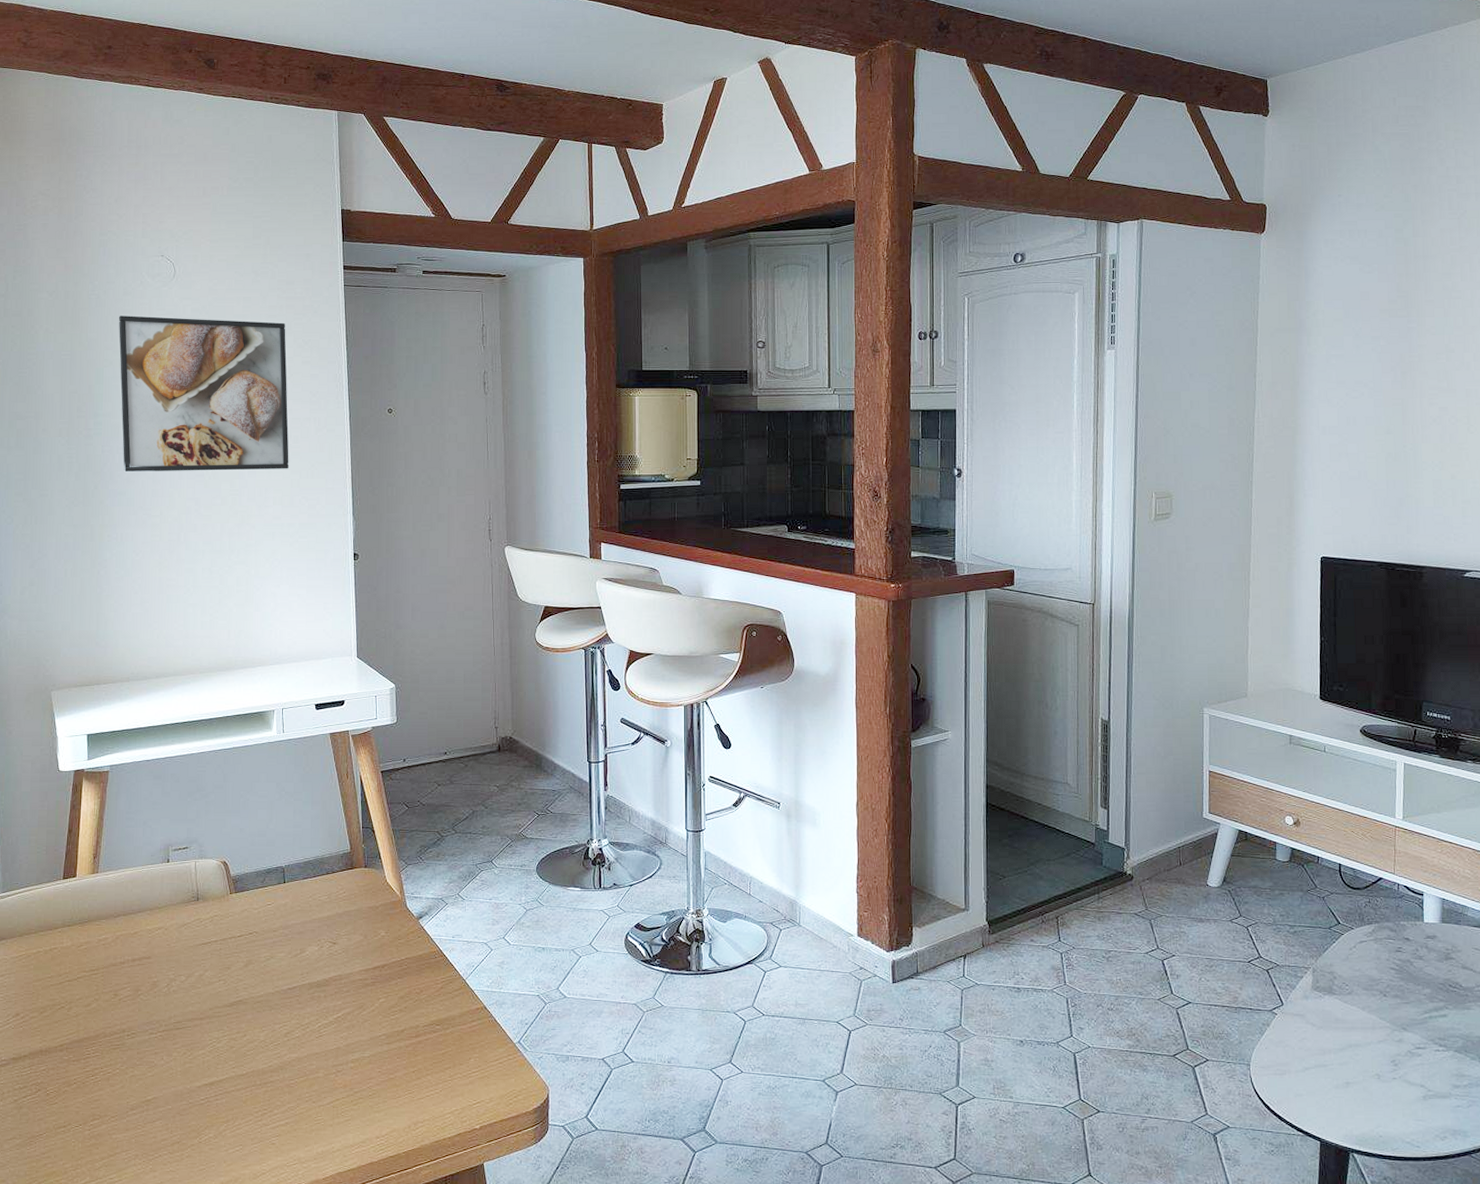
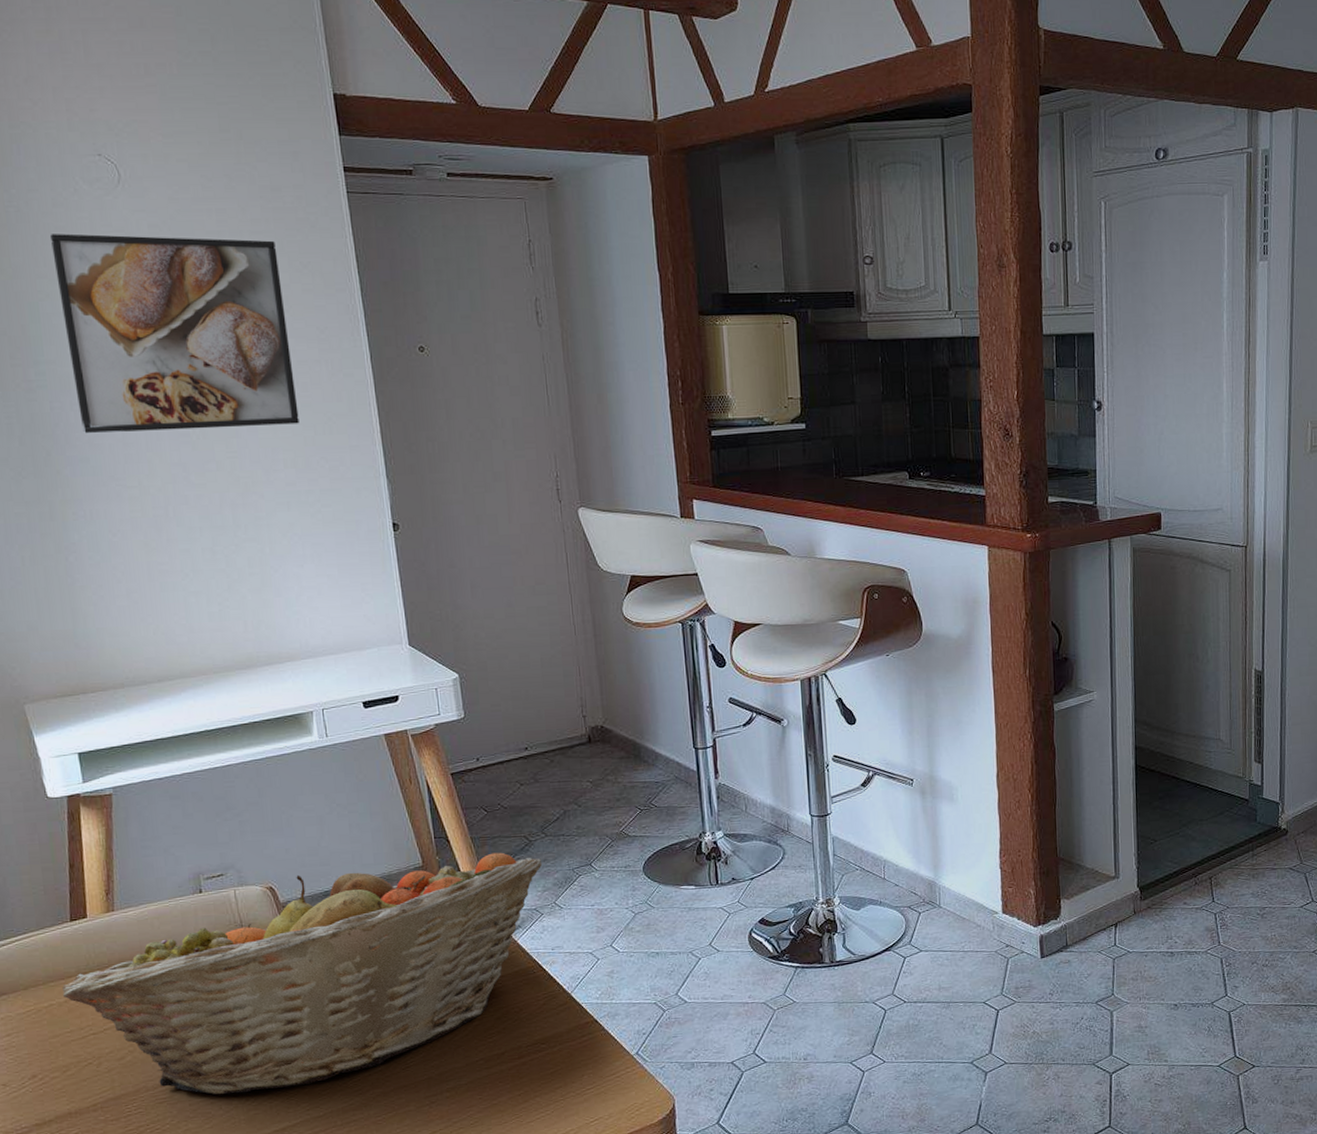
fruit basket: none [49,845,450,1047] -> present [62,852,541,1095]

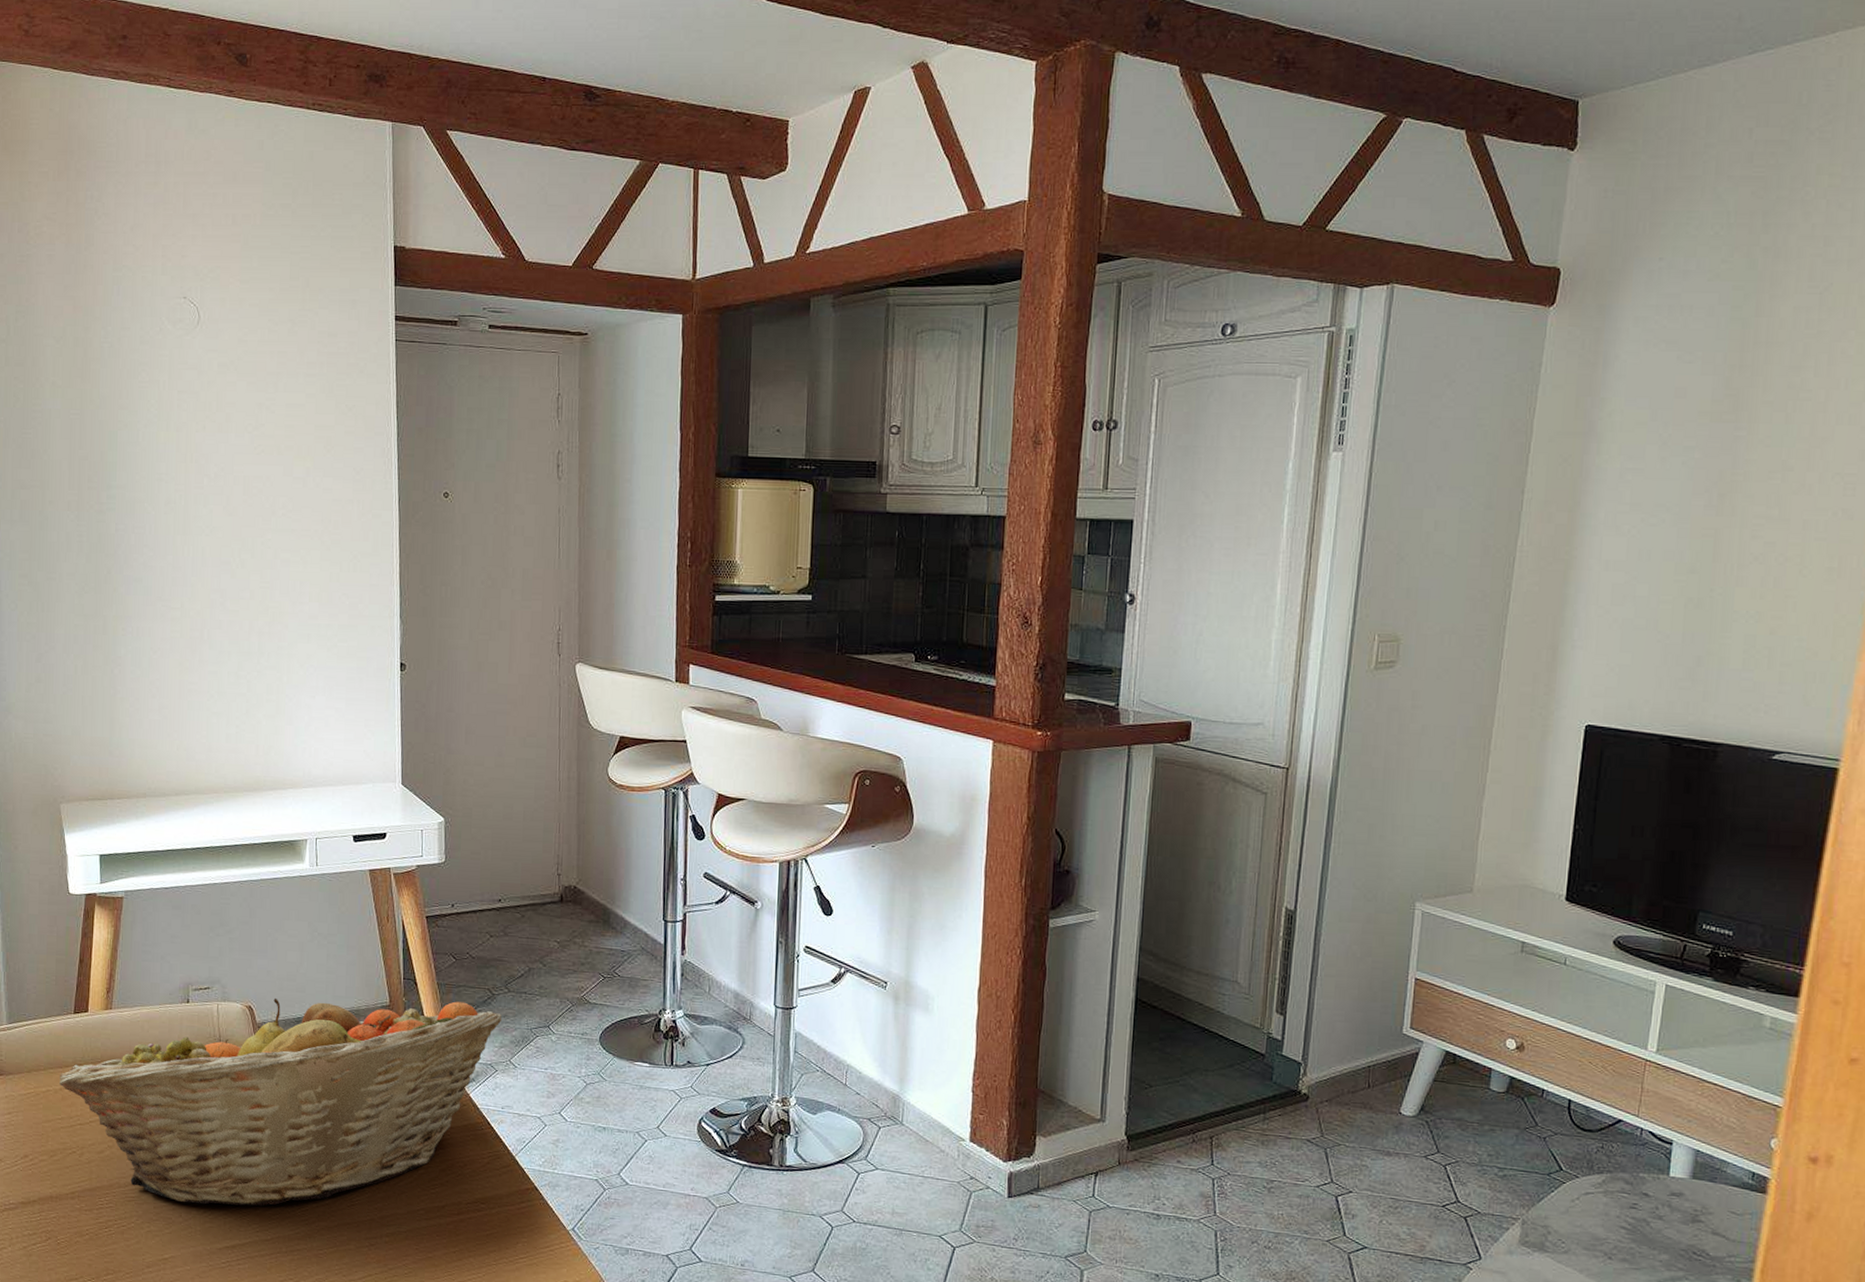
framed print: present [49,233,299,434] -> none [134,369,328,560]

